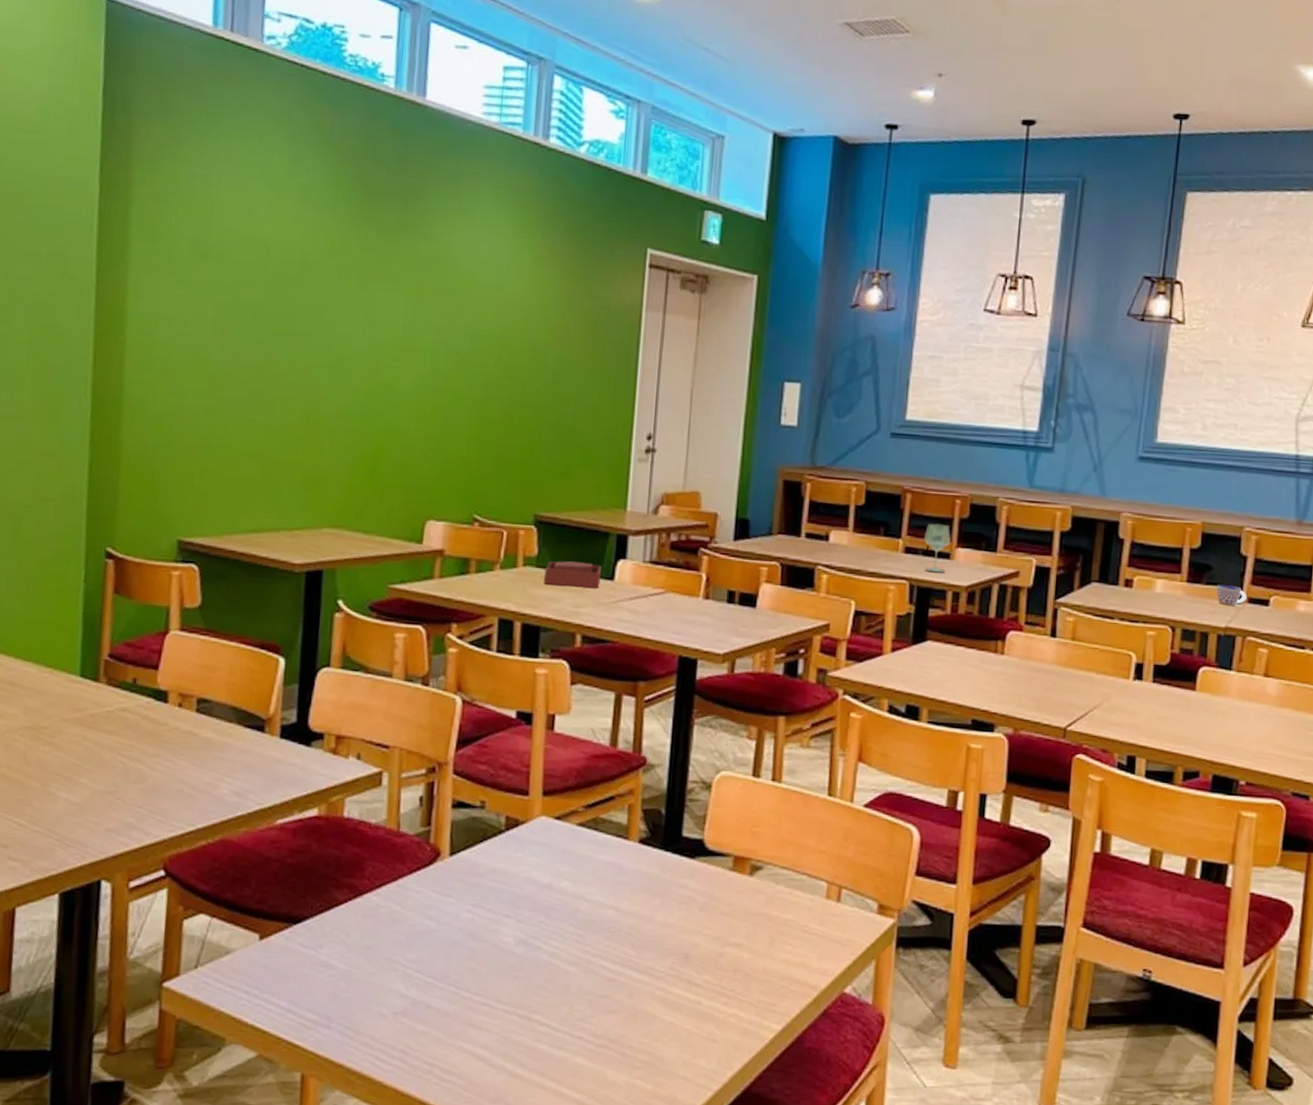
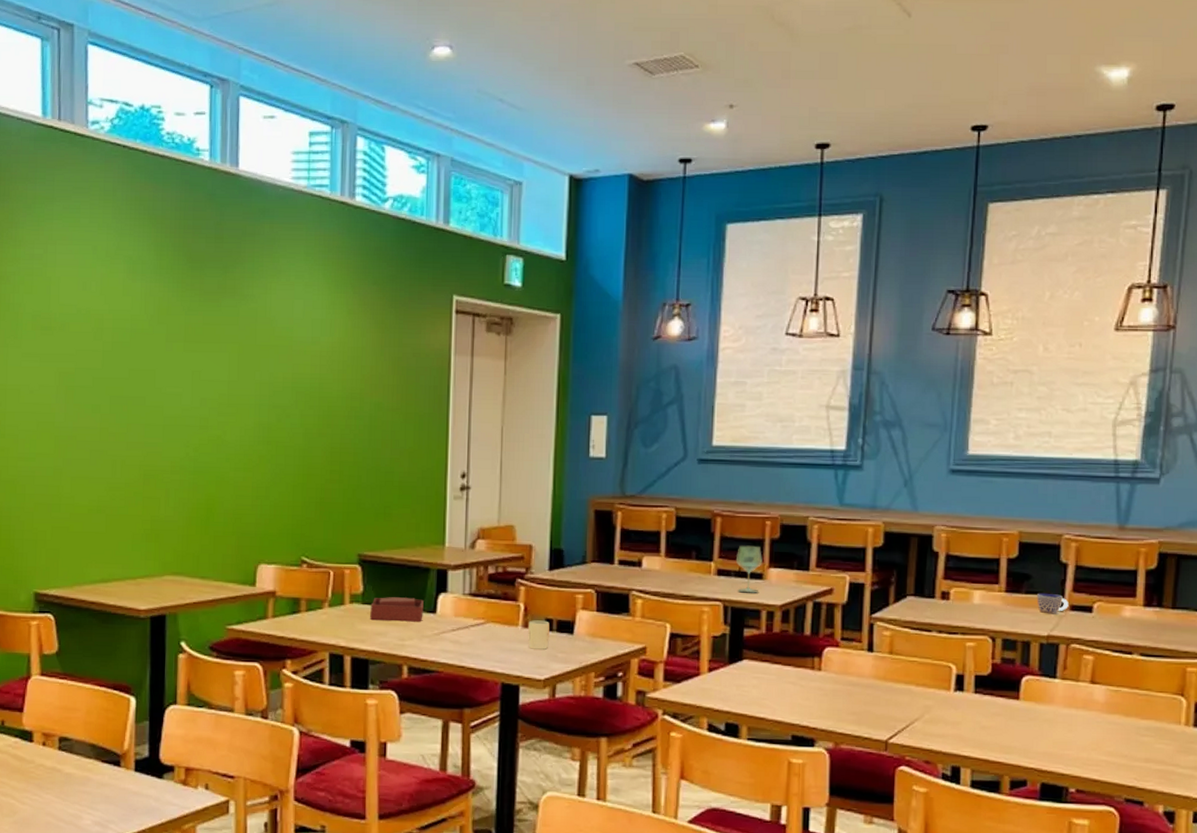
mug: none [708,591,732,623] -> present [527,620,550,650]

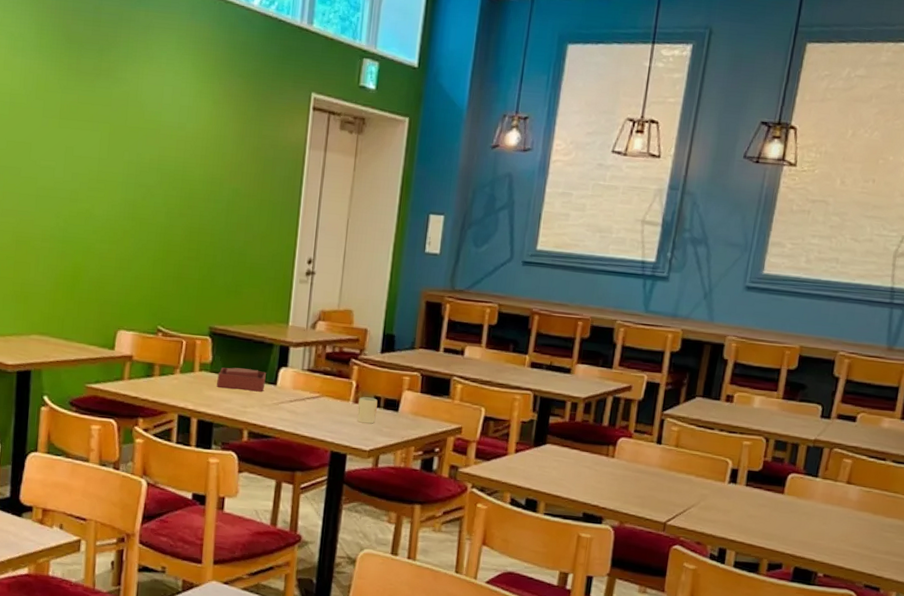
wine glass: present [735,545,763,593] -> none [547,342,572,386]
cup: present [1036,593,1069,614] -> none [809,401,836,422]

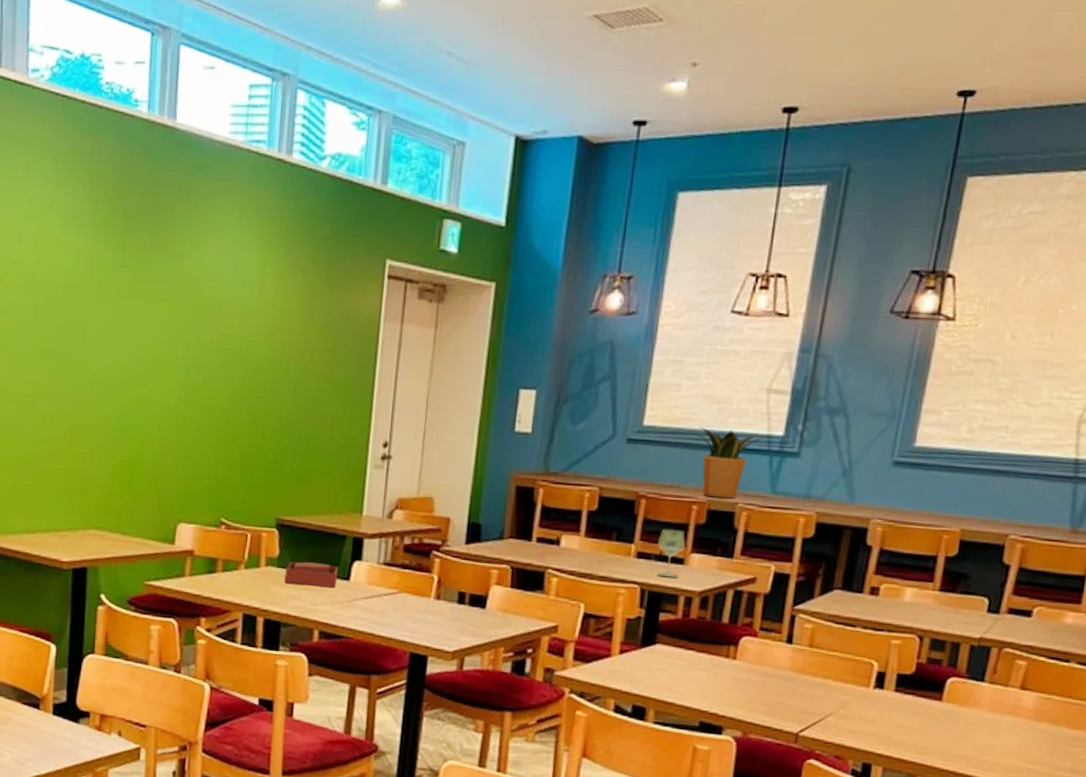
mug: present [357,397,378,424] -> none [439,592,462,622]
wine glass: none [547,342,572,386] -> present [656,528,686,578]
potted plant: none [578,252,641,317] -> present [692,426,767,499]

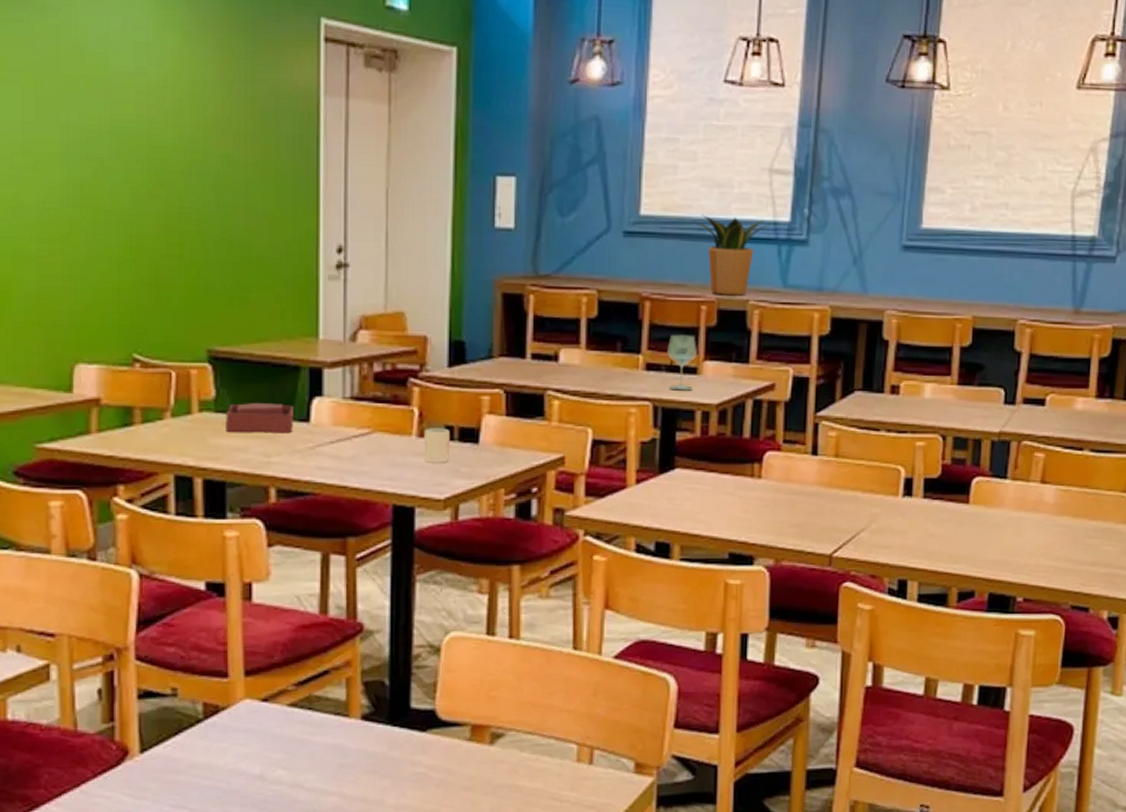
mug: none [439,592,462,622] -> present [423,428,450,463]

